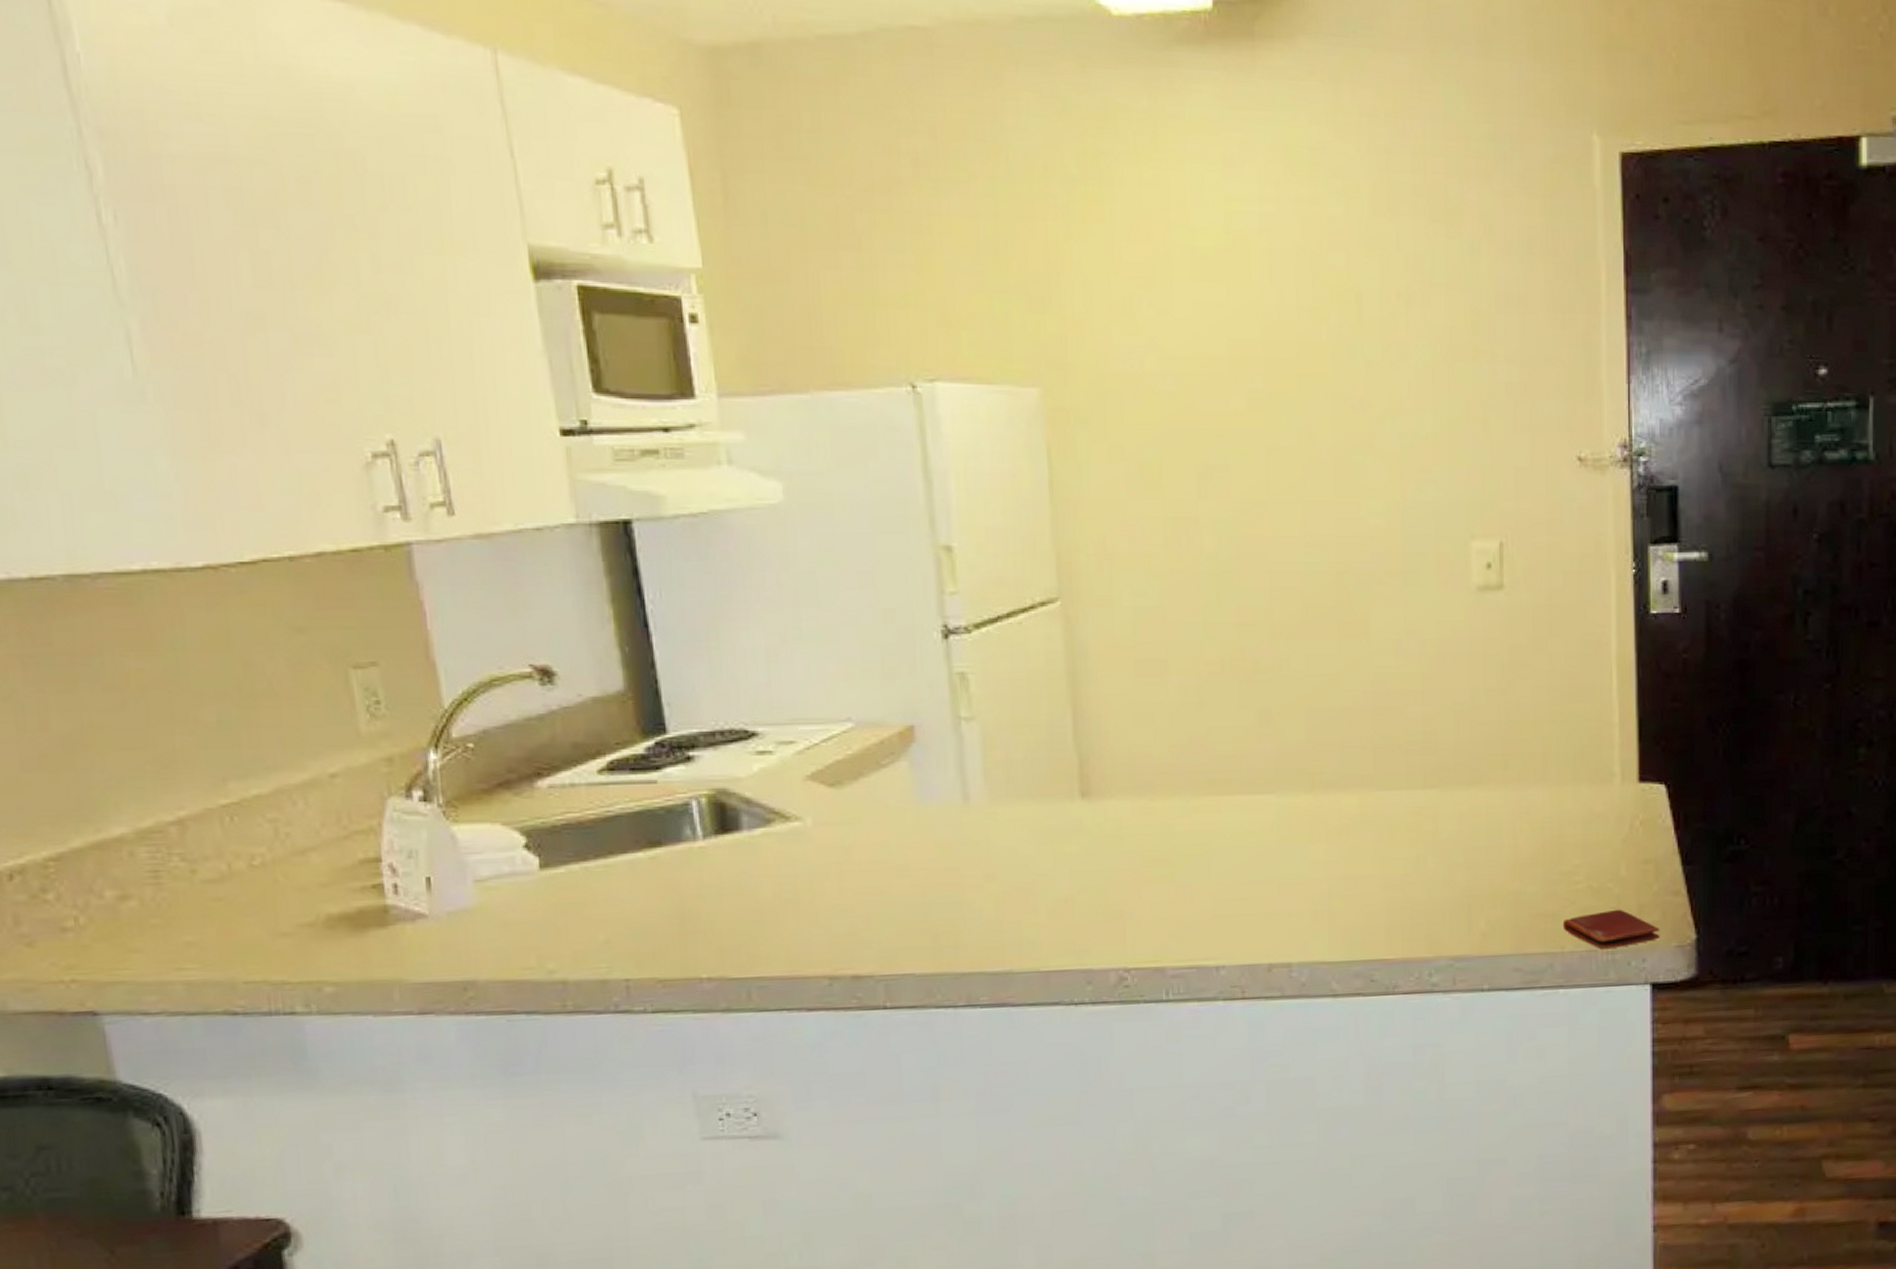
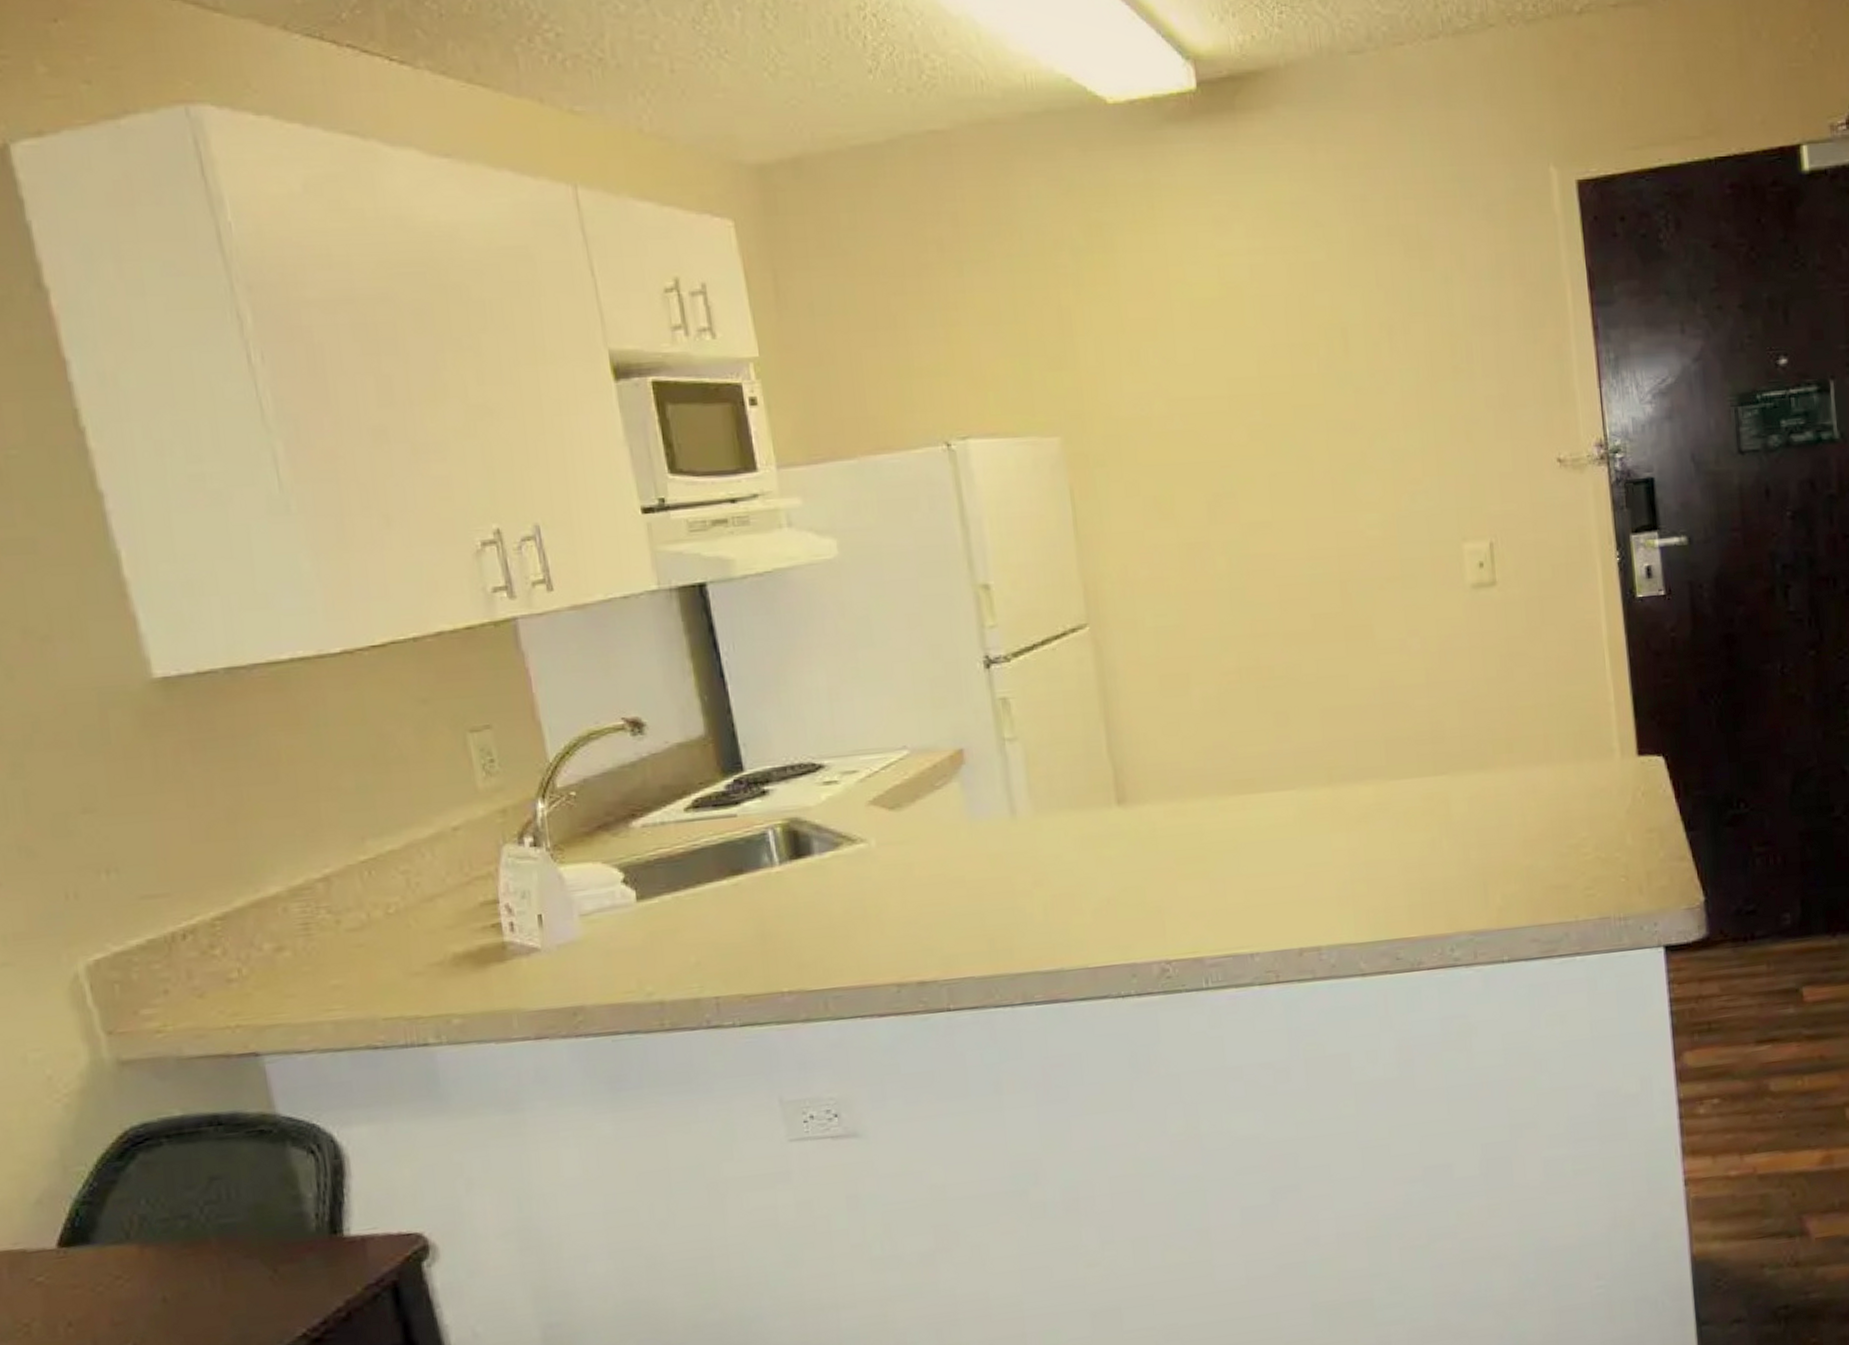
wallet: present [1562,909,1660,950] -> none [1575,876,1669,917]

